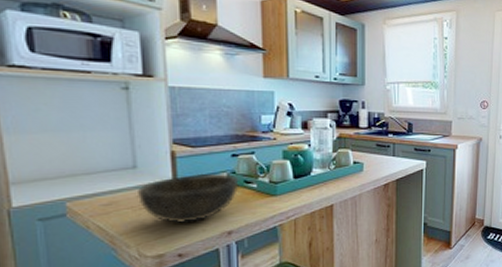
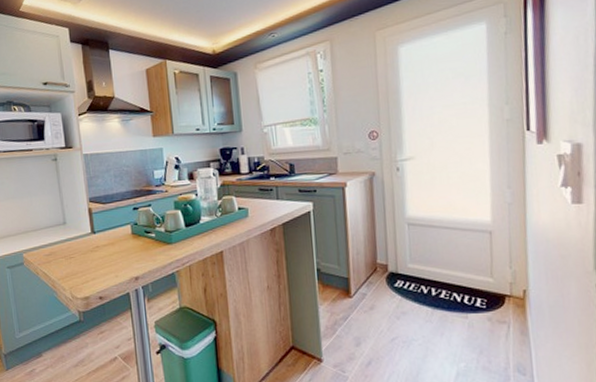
bowl: present [136,172,239,224] -> none [67,224,141,271]

